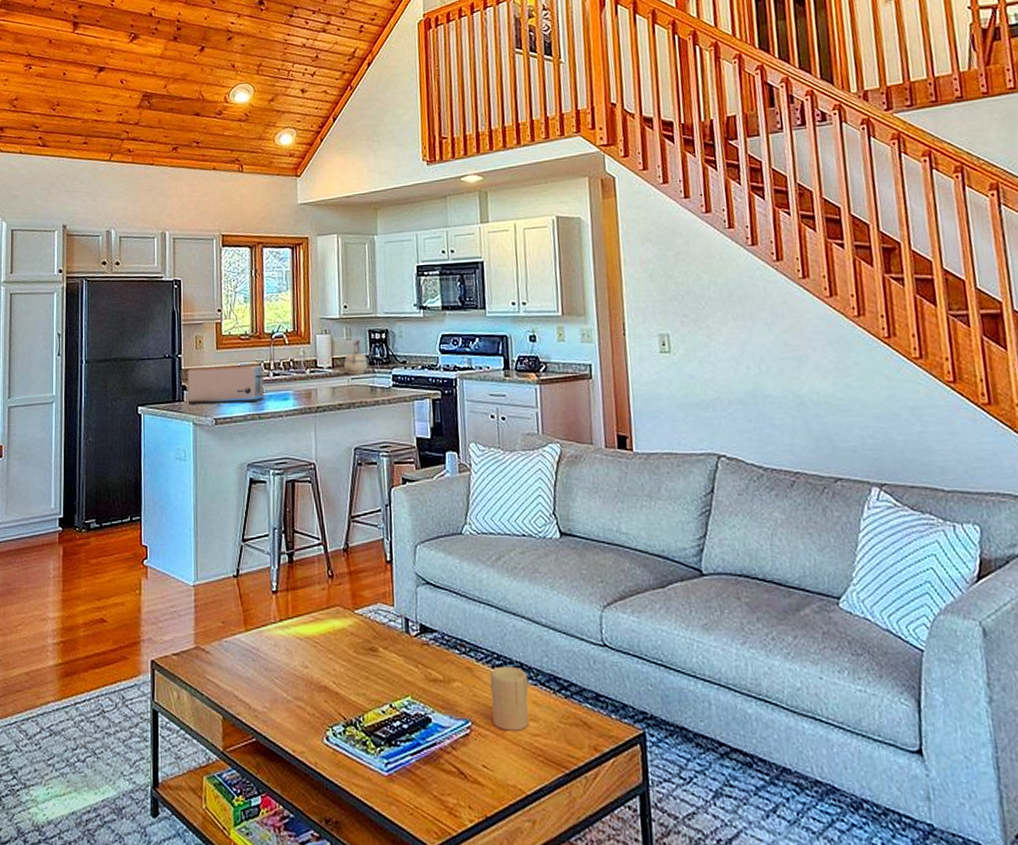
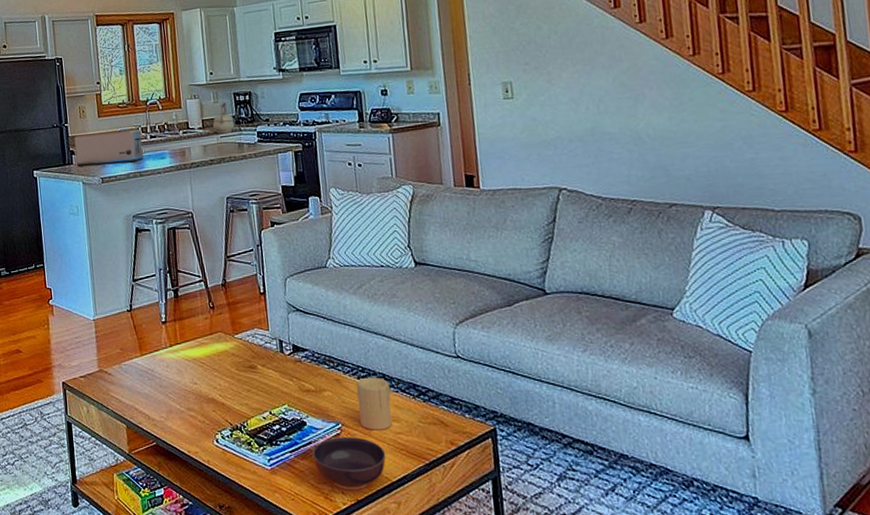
bowl: none [437,738,521,805] -> present [312,437,386,490]

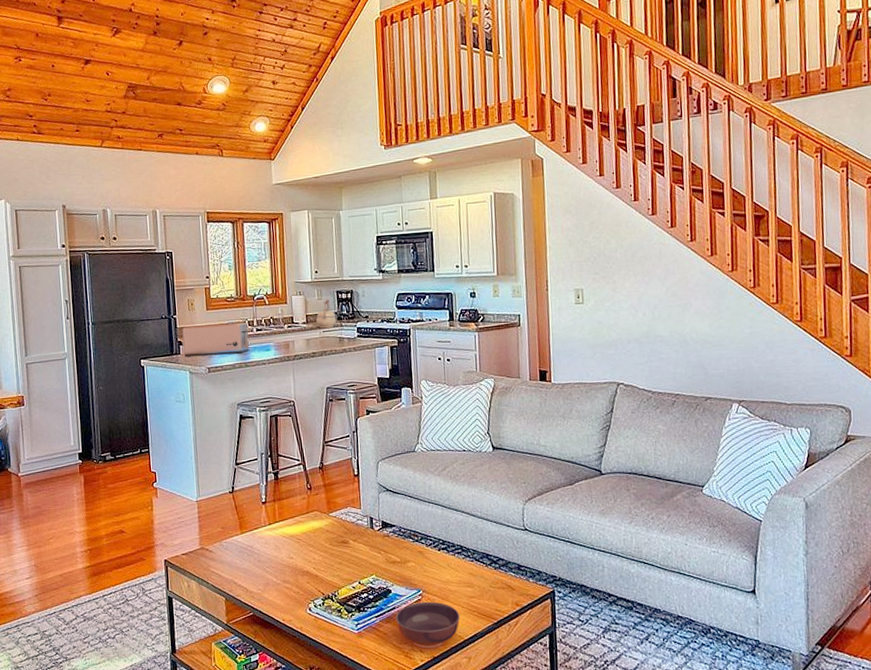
candle: present [355,377,392,430] -> none [436,548,467,595]

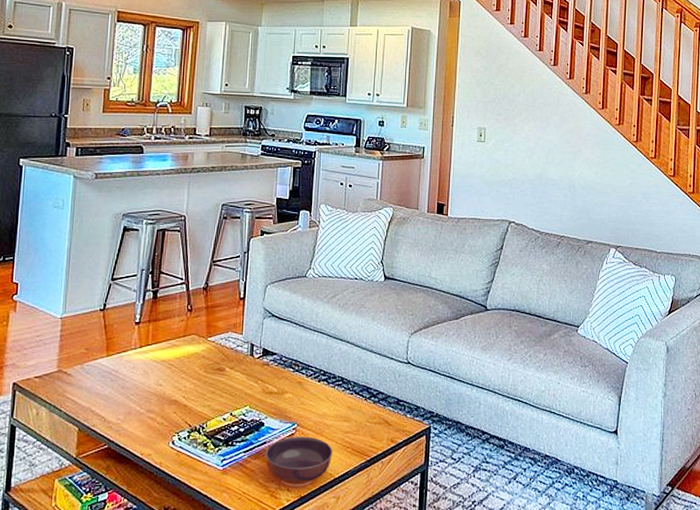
toaster: present [182,322,249,358] -> none [70,127,146,162]
kettle: present [316,299,337,329] -> none [219,113,241,143]

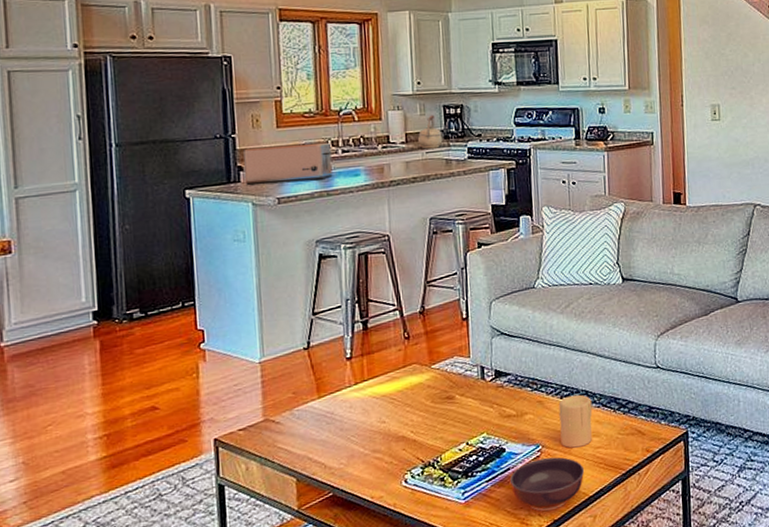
toaster: none [70,127,146,162] -> present [243,142,333,186]
kettle: none [219,113,241,143] -> present [417,114,443,149]
candle: none [315,380,346,430] -> present [558,394,593,448]

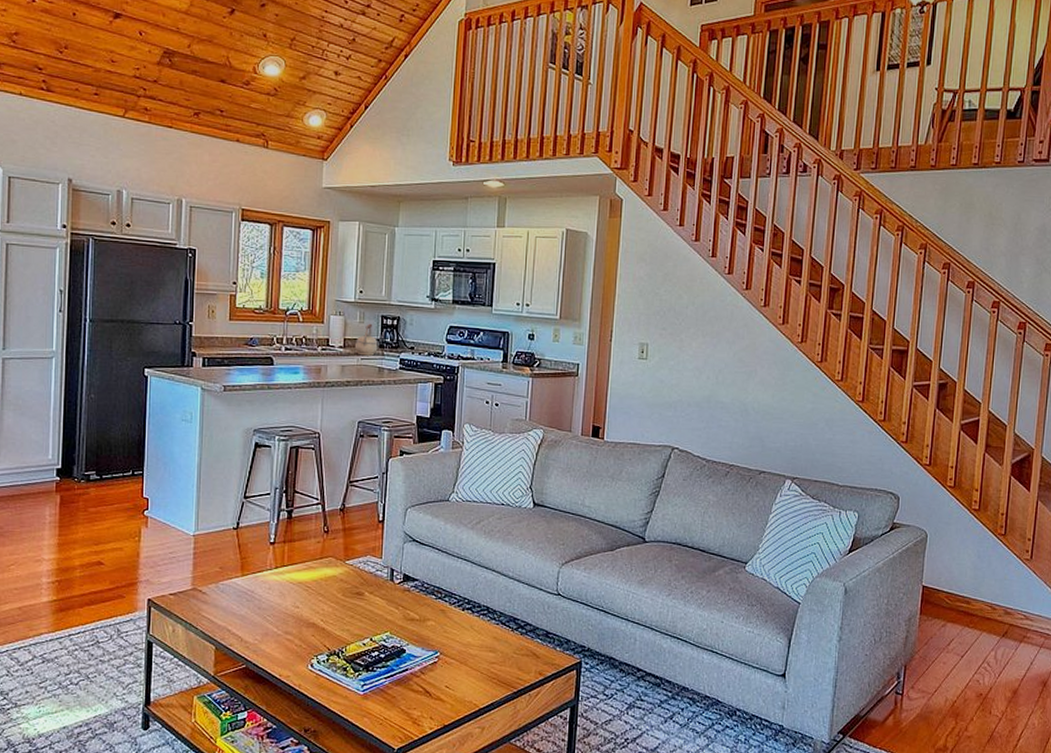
toaster: present [243,142,333,186] -> none [196,336,275,375]
bowl: present [510,457,585,512] -> none [407,665,478,716]
candle: present [558,394,593,448] -> none [458,609,492,660]

